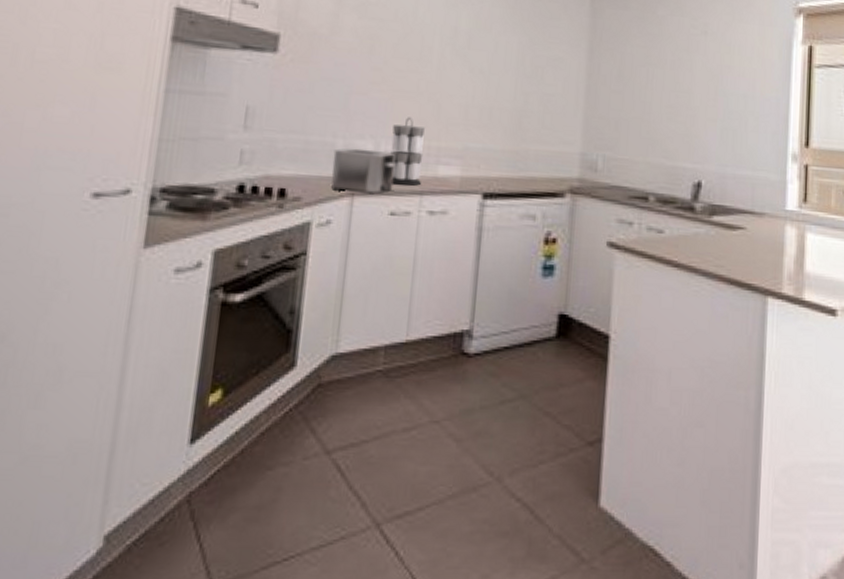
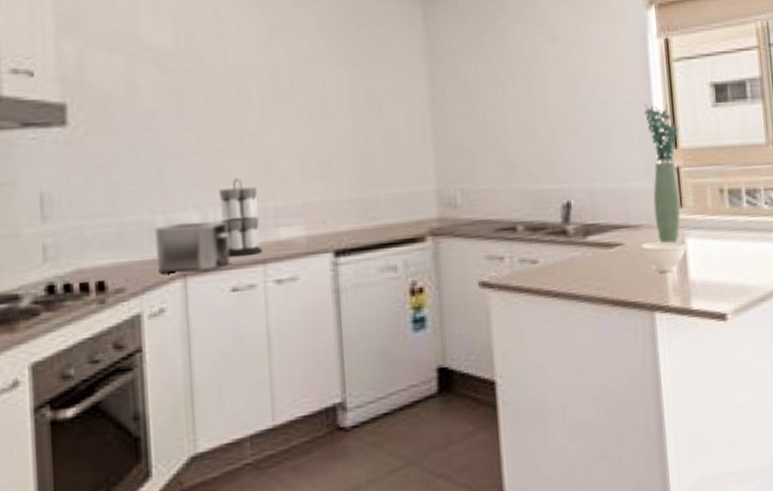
bowl: none [762,230,806,262] -> present [641,241,687,273]
vase: none [779,102,811,235] -> present [643,103,681,244]

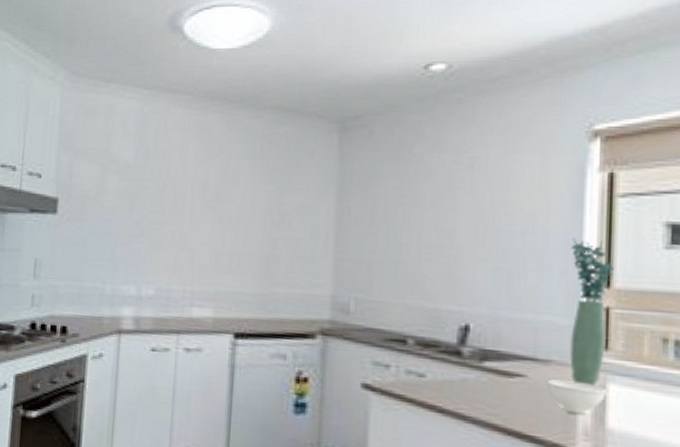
toaster: present [154,221,231,274] -> none [101,292,155,333]
spice rack: present [219,178,262,257] -> none [150,264,181,326]

